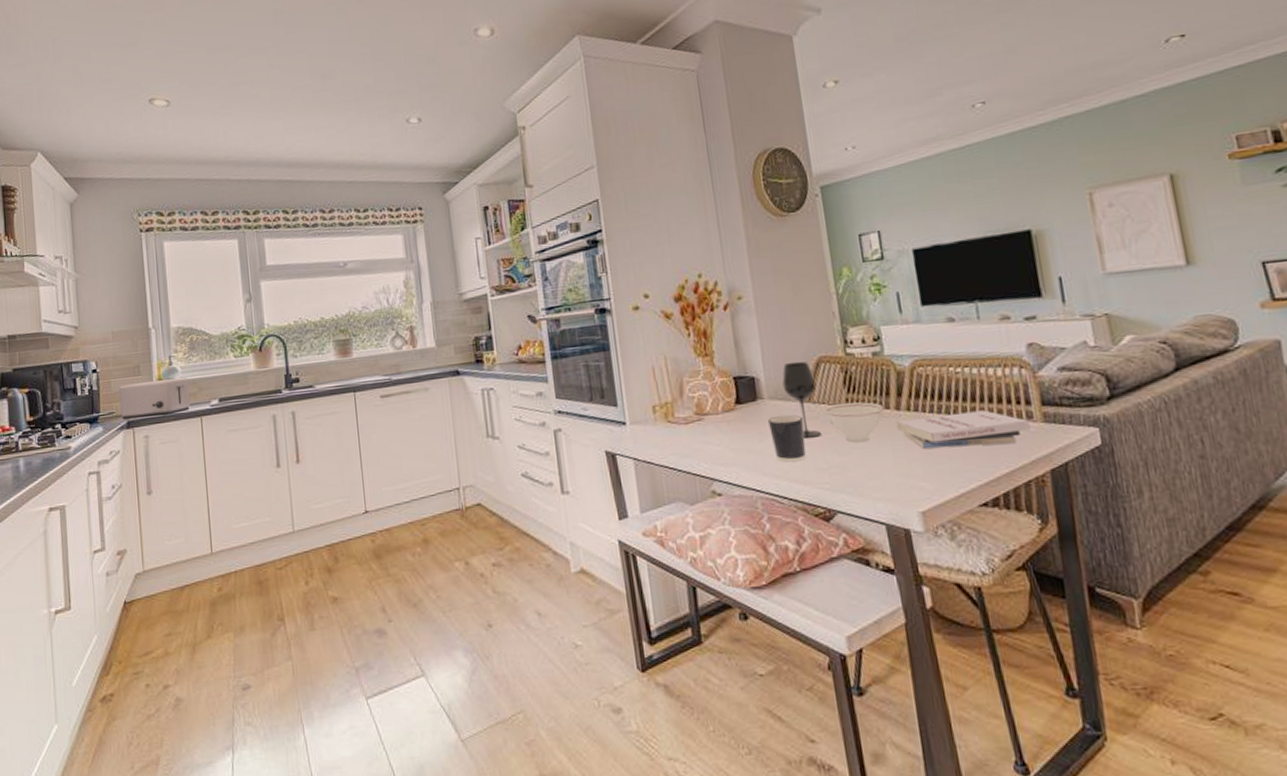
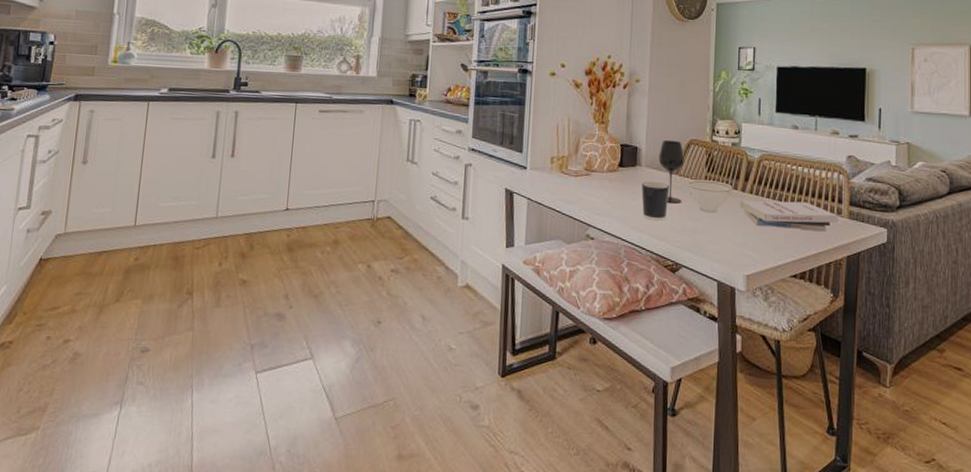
toaster: present [118,377,191,420] -> none [70,60,143,95]

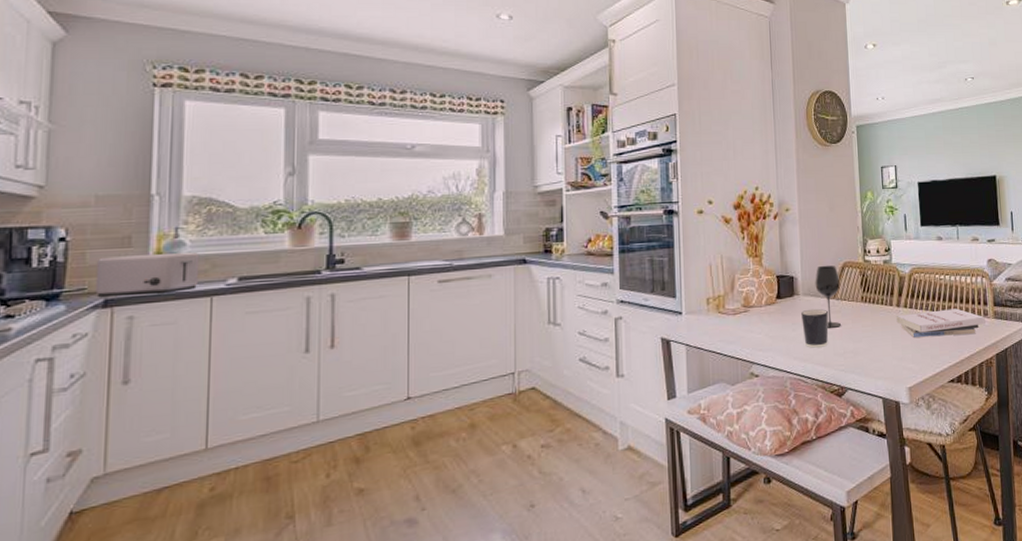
toaster: none [70,60,143,95] -> present [95,252,200,298]
bowl: present [687,179,733,213] -> none [844,299,888,333]

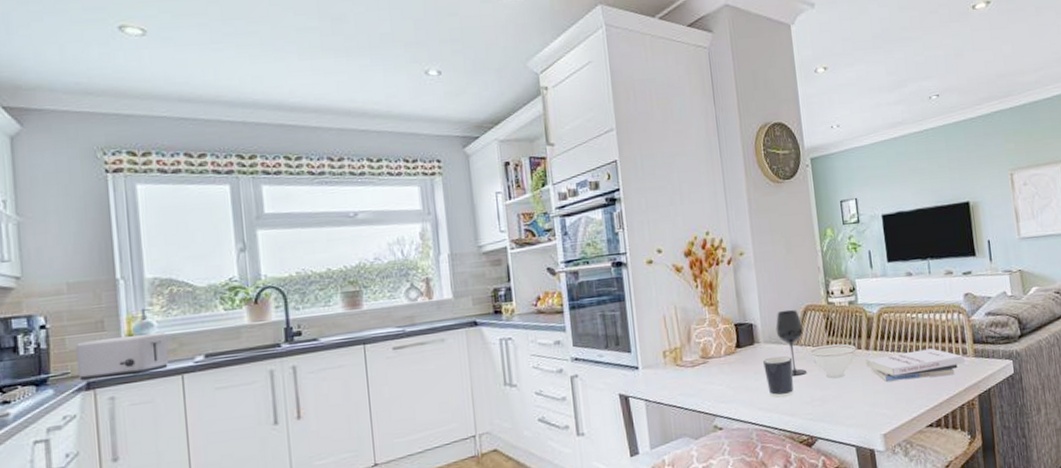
bowl: none [844,299,888,333] -> present [809,343,857,379]

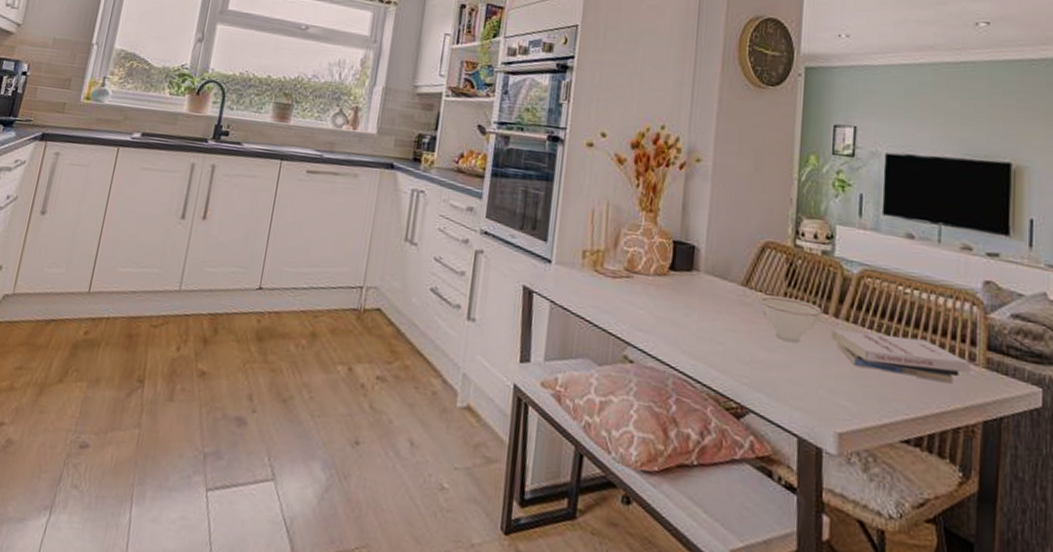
toaster: present [75,332,169,381] -> none [37,94,117,138]
mug: present [763,356,794,398] -> none [698,292,737,347]
wine glass: present [775,309,806,376] -> none [722,239,757,326]

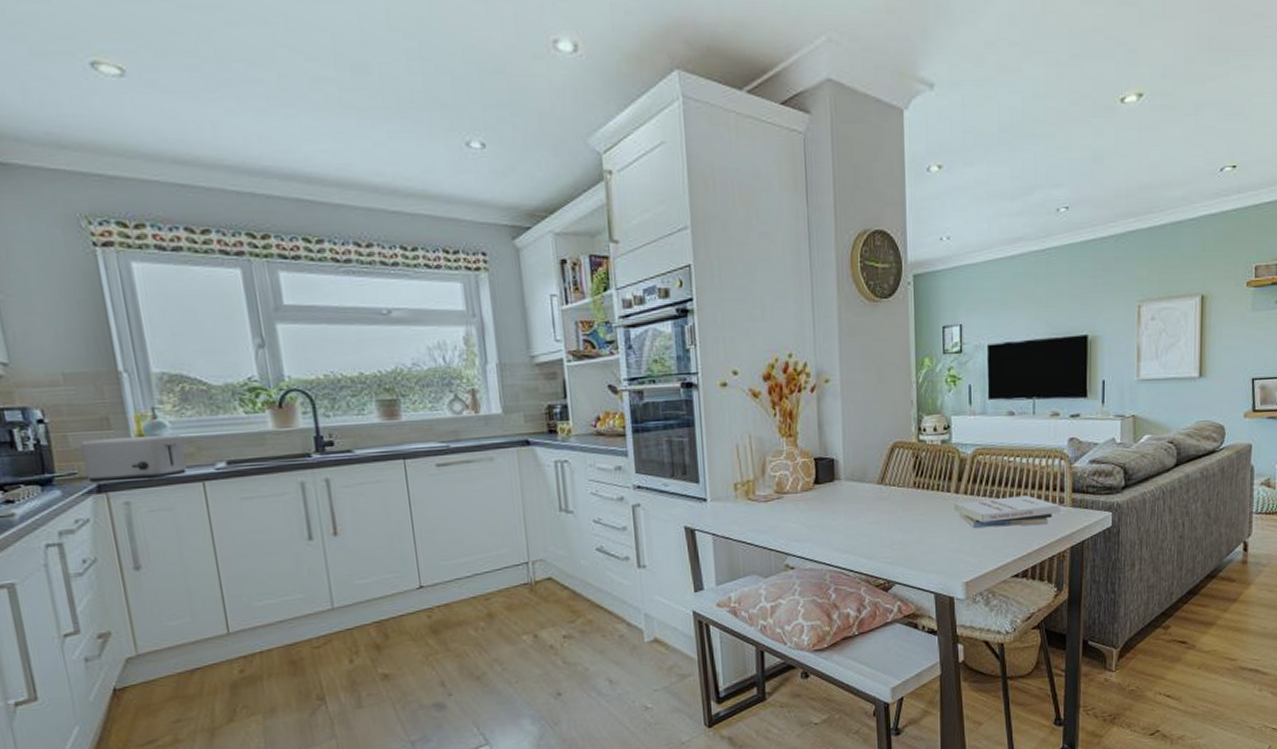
toaster: none [37,94,117,138] -> present [80,435,188,483]
bowl: present [759,295,822,344] -> none [893,485,945,522]

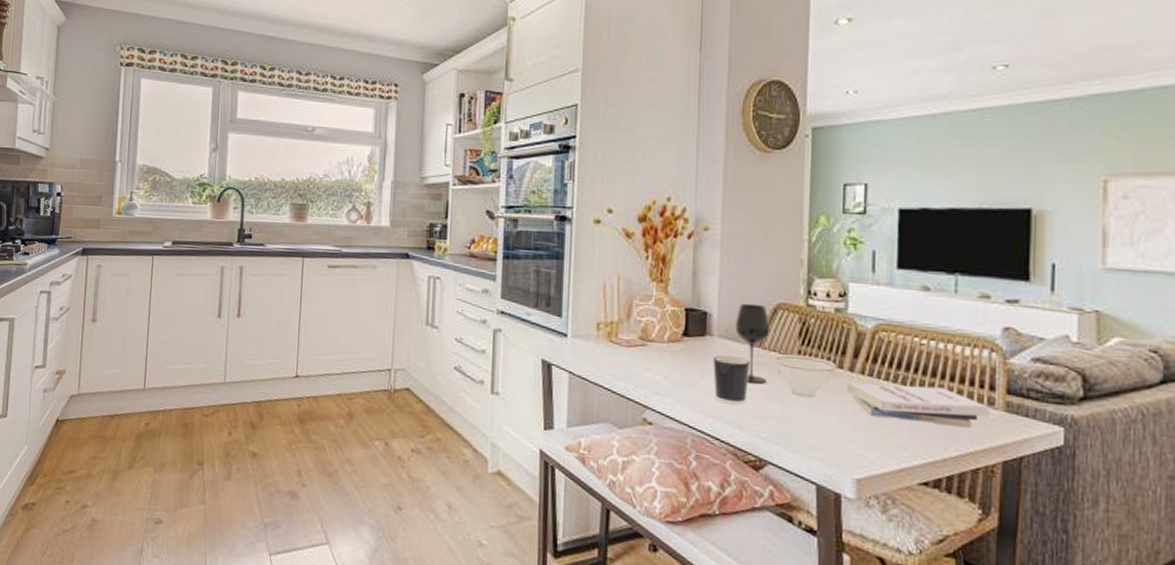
toaster: present [80,435,188,483] -> none [77,212,146,249]
mug: none [843,495,875,539] -> present [713,355,751,405]
wine glass: none [859,445,889,517] -> present [735,303,769,384]
bowl: none [893,485,945,522] -> present [773,353,837,398]

